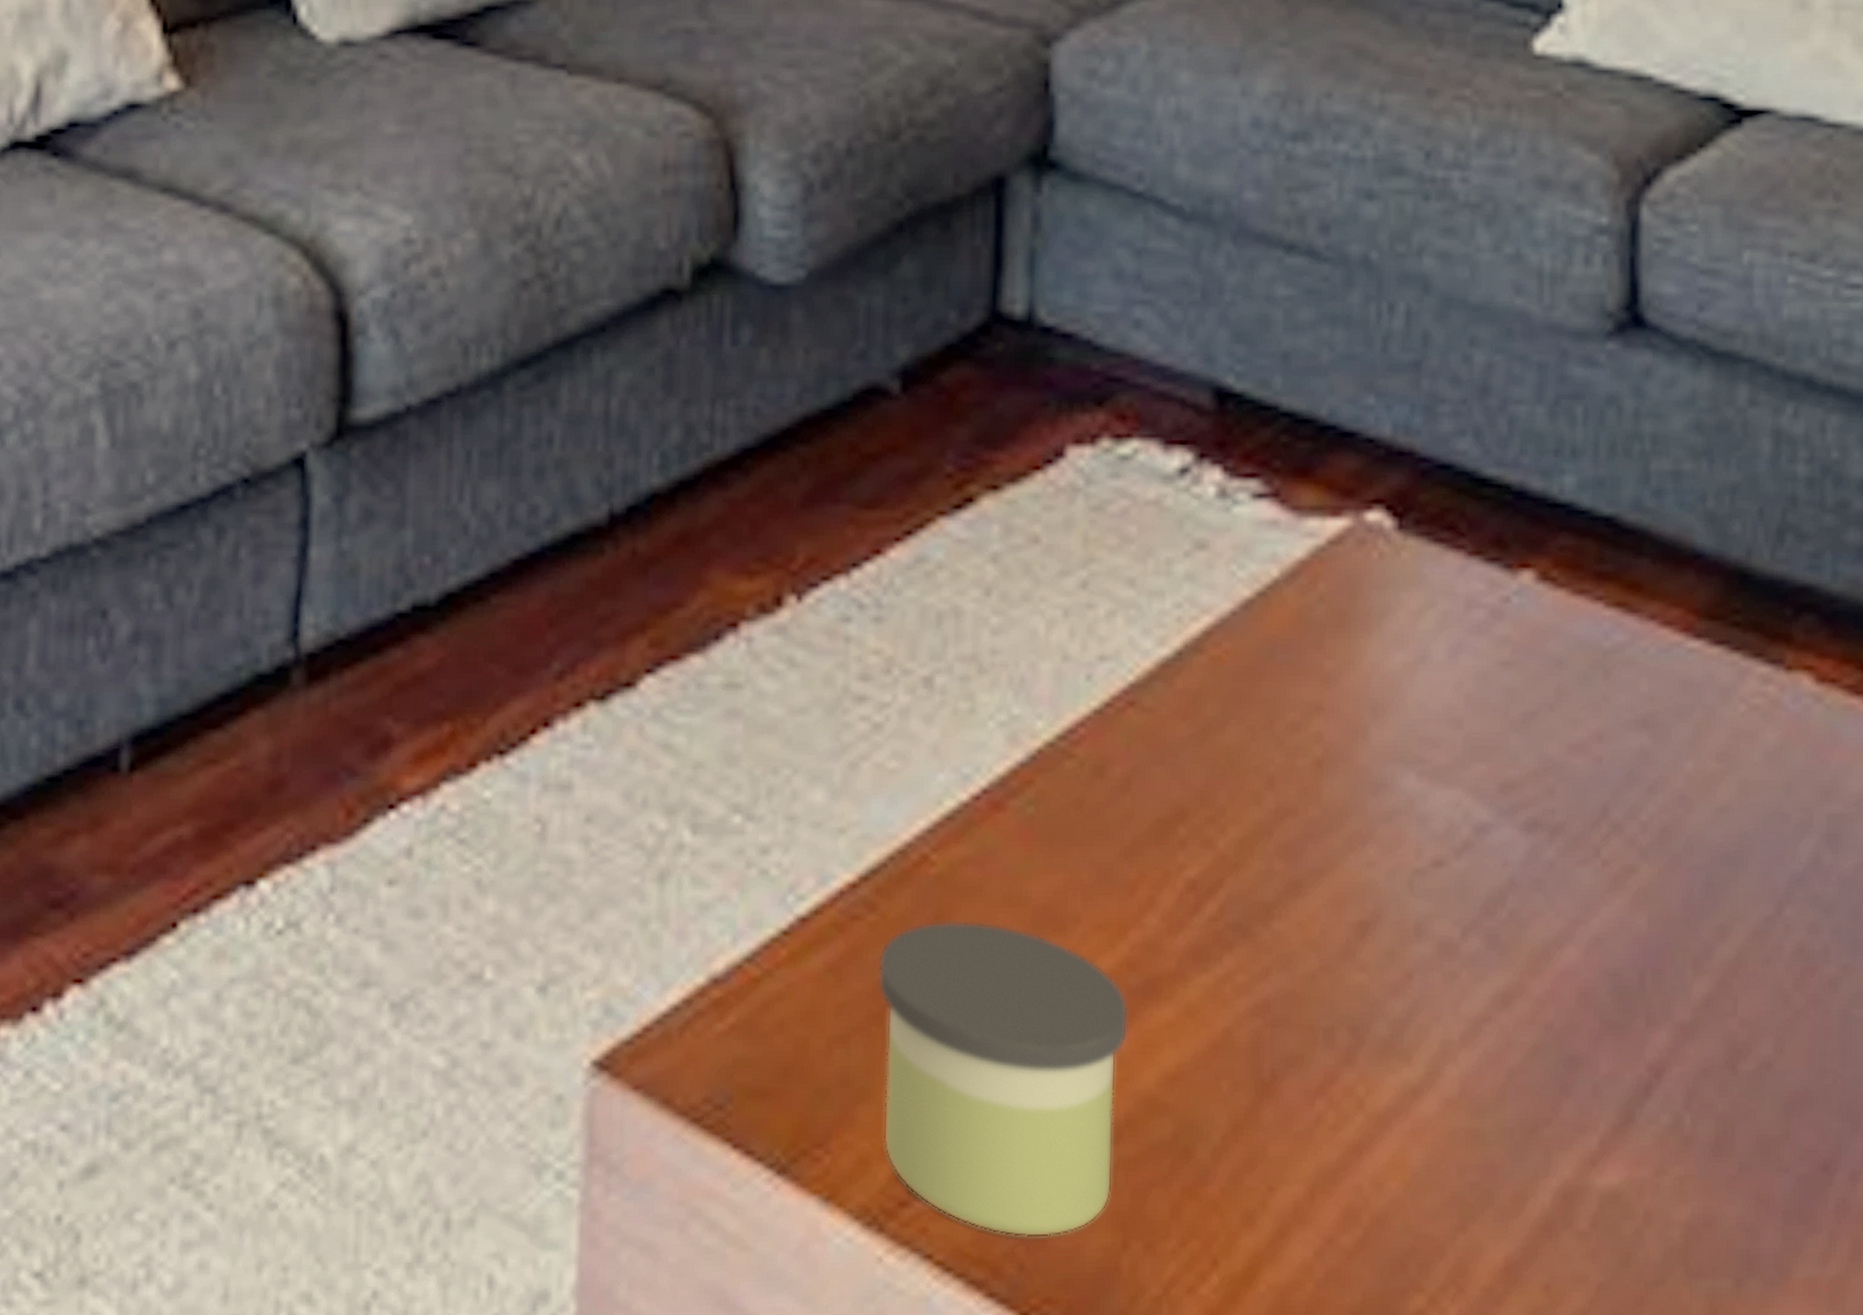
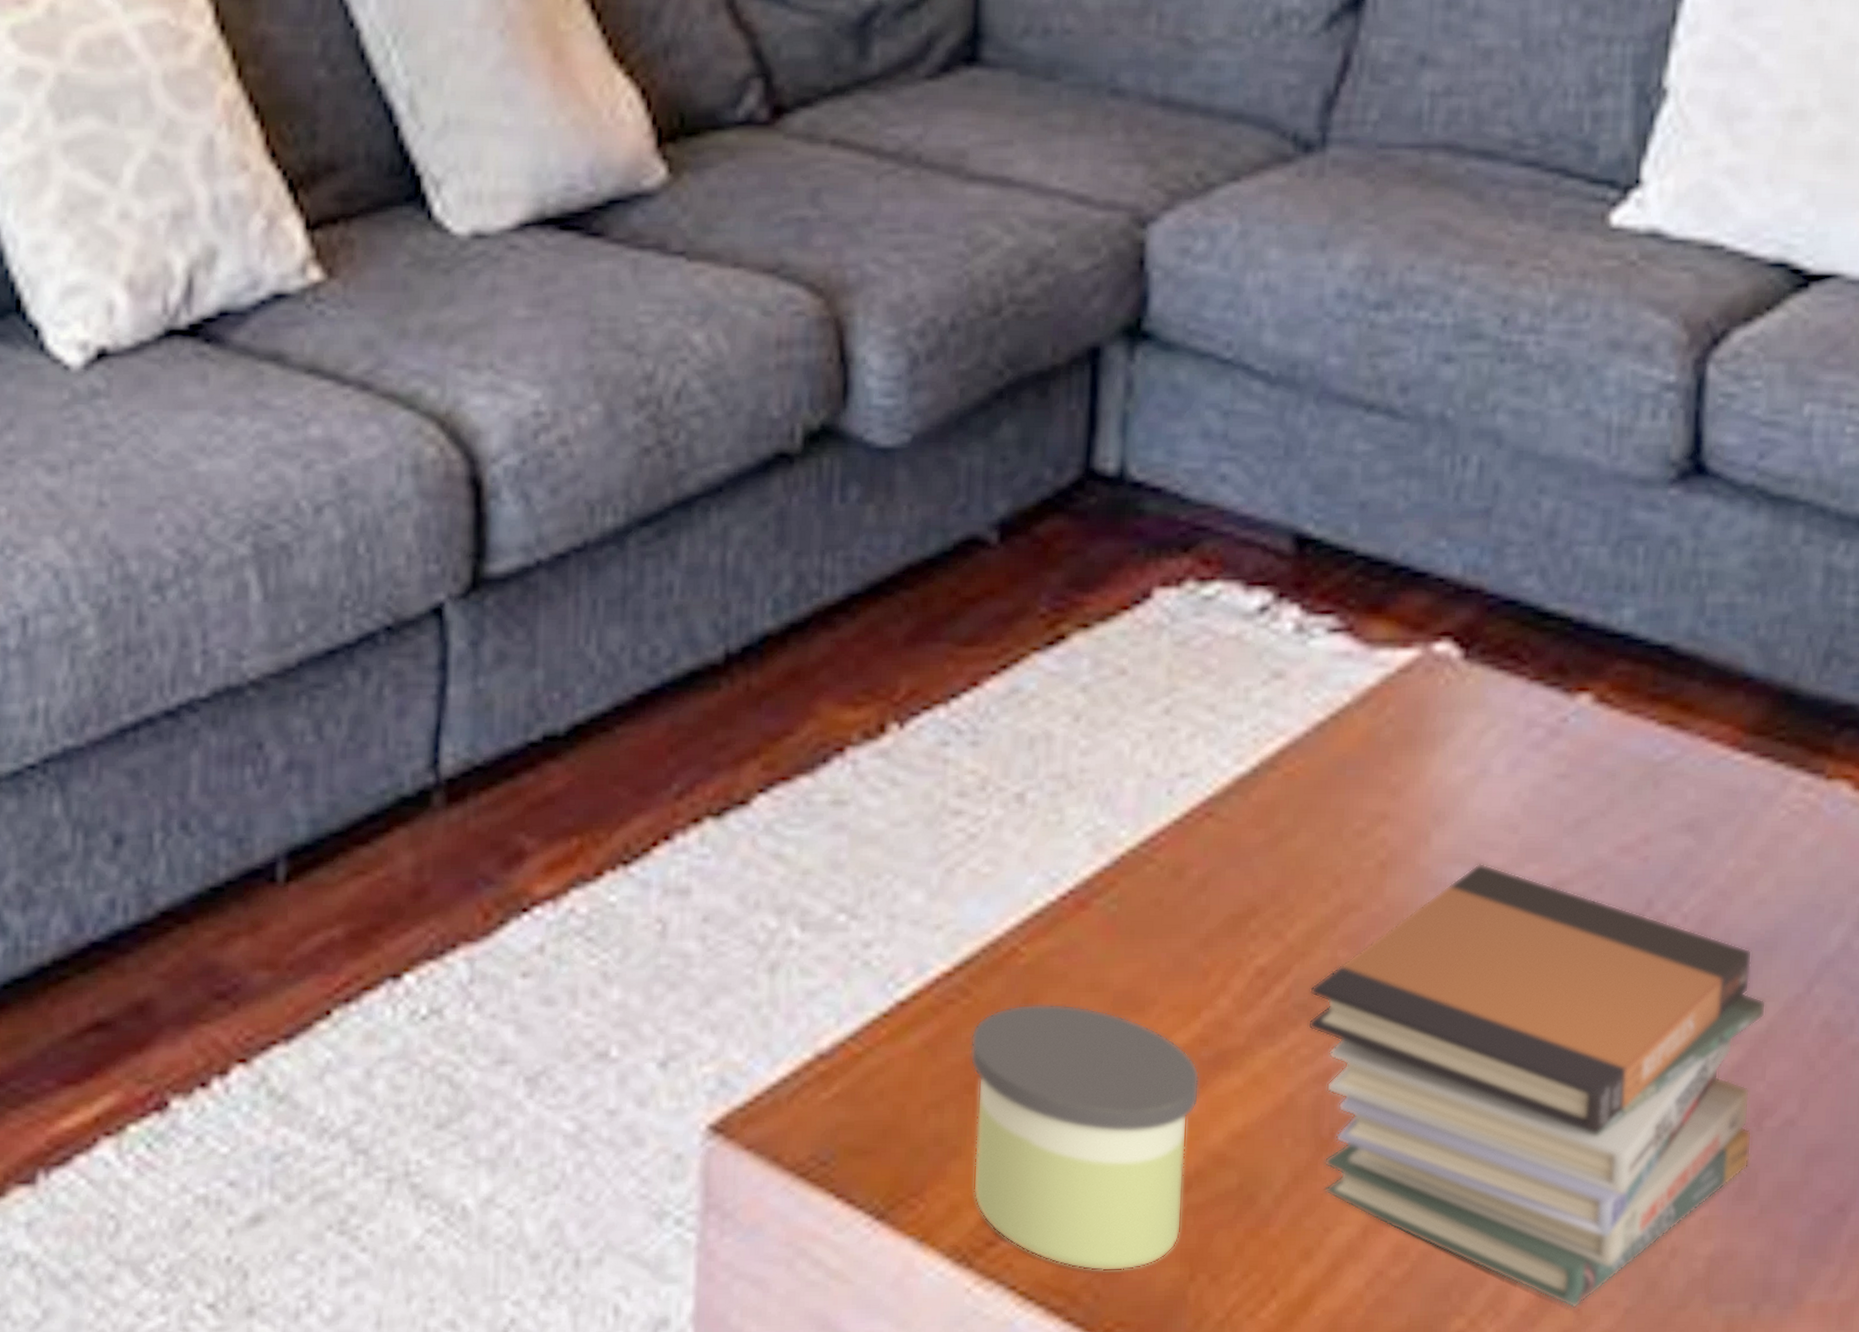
book stack: none [1243,762,1735,1285] -> present [1307,863,1766,1309]

